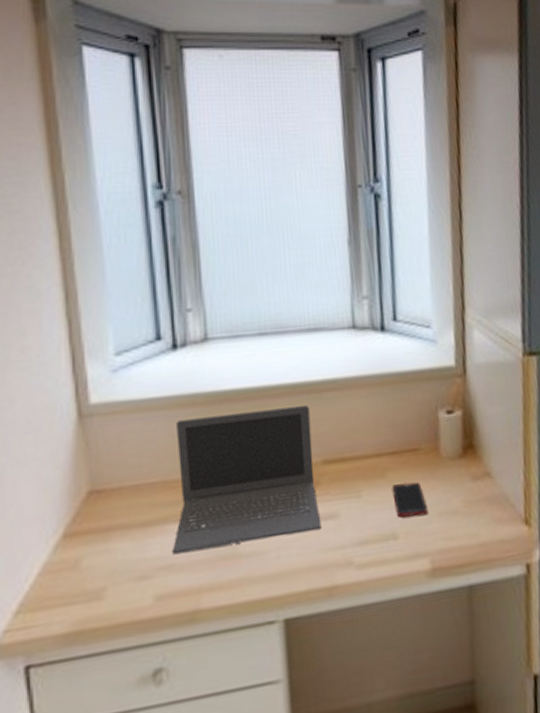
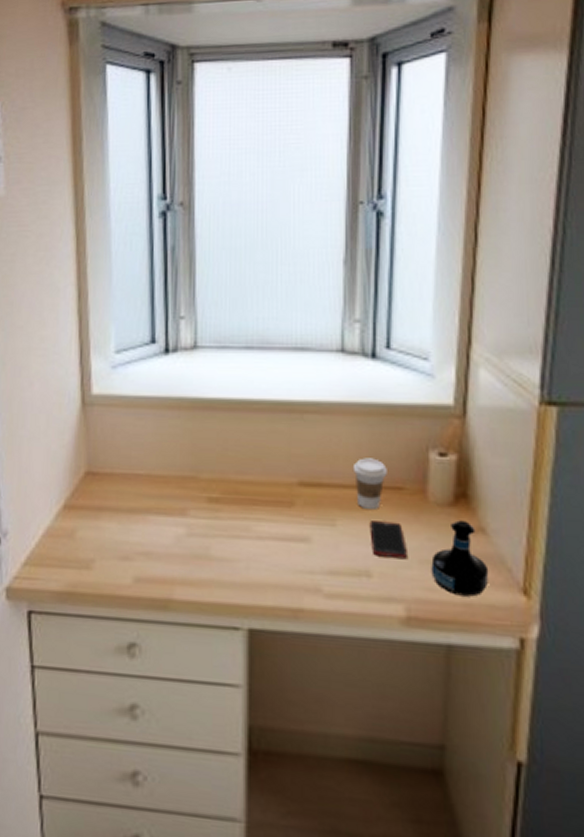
laptop computer: present [172,406,322,553] -> none [152,421,292,550]
coffee cup: none [372,425,404,475] -> present [352,458,387,509]
tequila bottle: none [448,469,497,539] -> present [431,520,489,597]

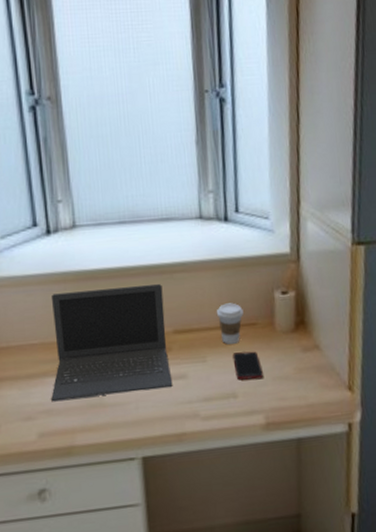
laptop computer: none [152,421,292,550] -> present [51,284,173,401]
tequila bottle: present [431,520,489,597] -> none [281,342,324,400]

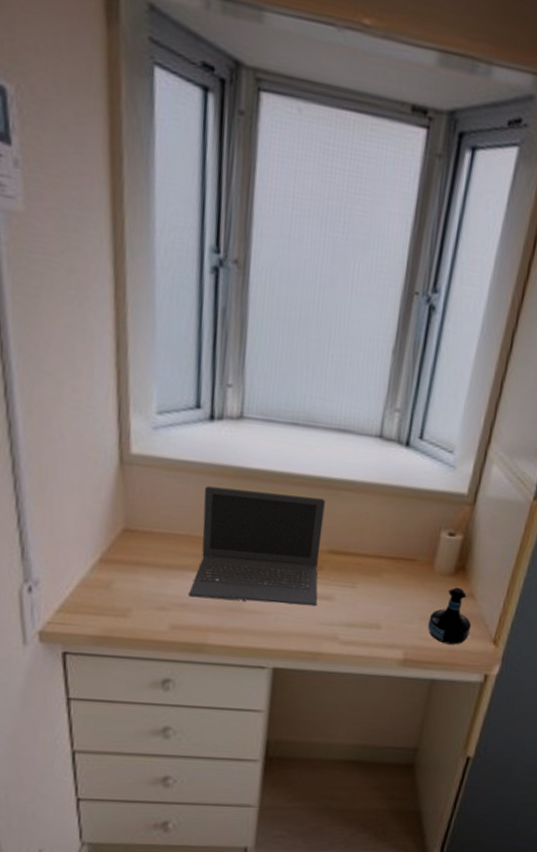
coffee cup: present [216,303,244,344] -> none [376,533,405,576]
cell phone: present [232,351,263,380] -> none [383,585,412,616]
tequila bottle: none [281,342,324,400] -> present [428,587,472,645]

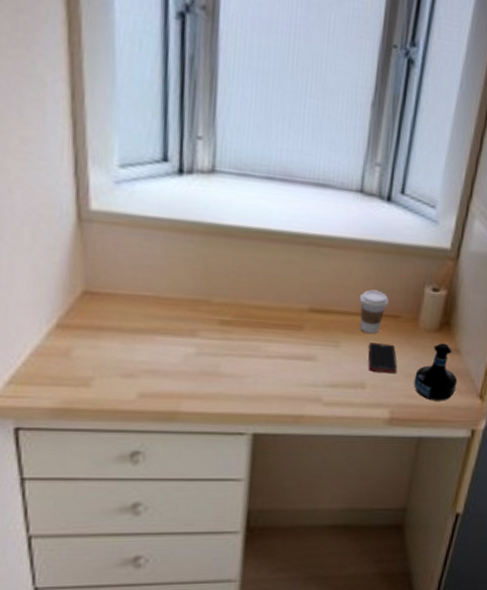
laptop computer: present [189,486,325,605] -> none [159,244,305,367]
coffee cup: none [376,533,405,576] -> present [359,289,389,333]
cell phone: none [383,585,412,616] -> present [368,343,397,374]

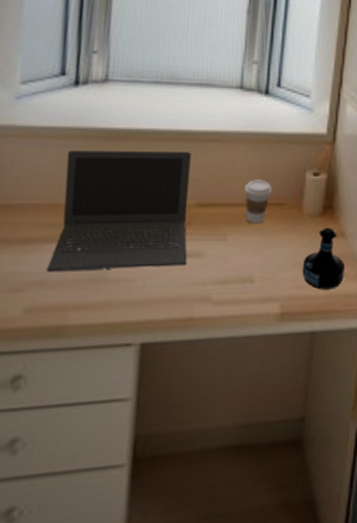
laptop computer: none [159,244,305,367] -> present [47,150,191,271]
cell phone: present [368,343,397,374] -> none [255,233,284,265]

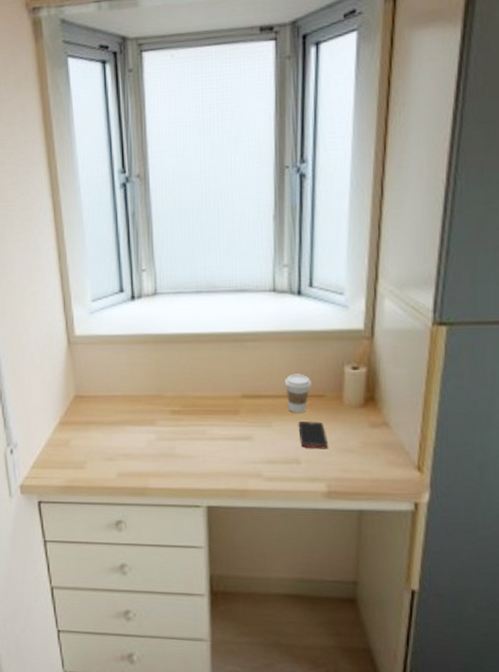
laptop computer: present [47,150,191,271] -> none [130,351,239,447]
cell phone: none [255,233,284,265] -> present [298,422,328,449]
tequila bottle: present [302,227,345,290] -> none [346,418,391,474]

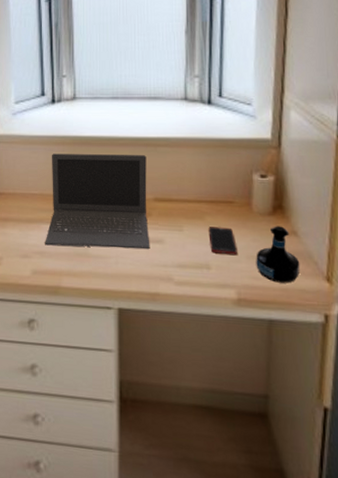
laptop computer: none [130,351,239,447] -> present [45,154,150,249]
coffee cup: present [284,374,311,413] -> none [195,179,221,218]
tequila bottle: none [346,418,391,474] -> present [256,226,300,283]

